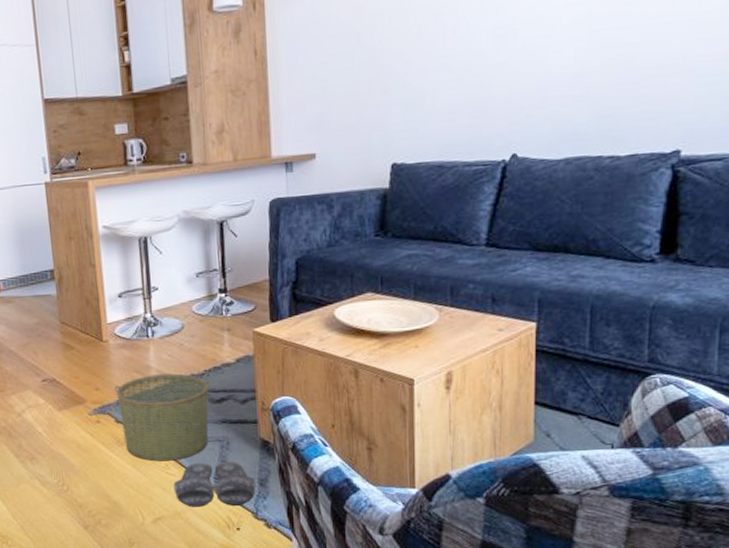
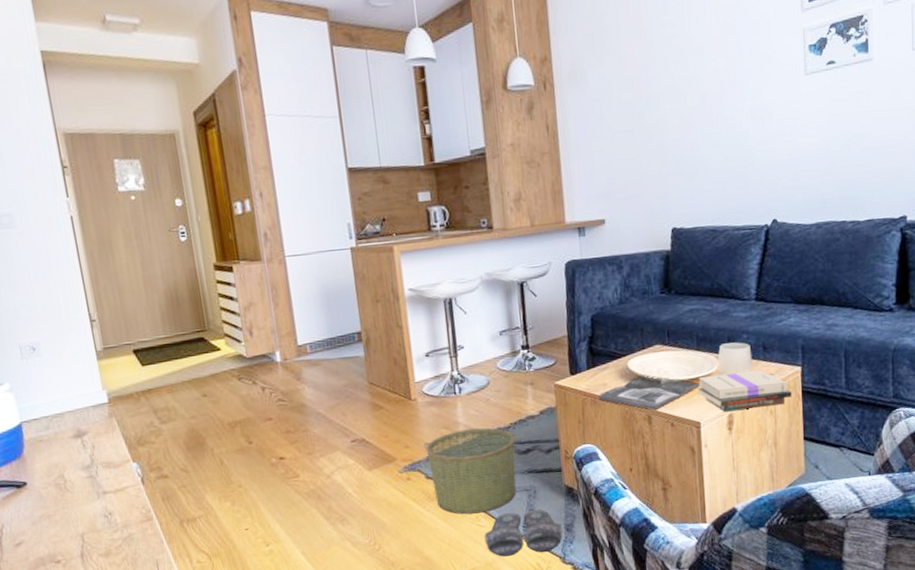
magazine: none [300,325,415,363] -> present [598,375,700,410]
books: none [412,325,523,370] -> present [697,371,792,412]
mug: none [437,292,478,330] -> present [717,342,753,377]

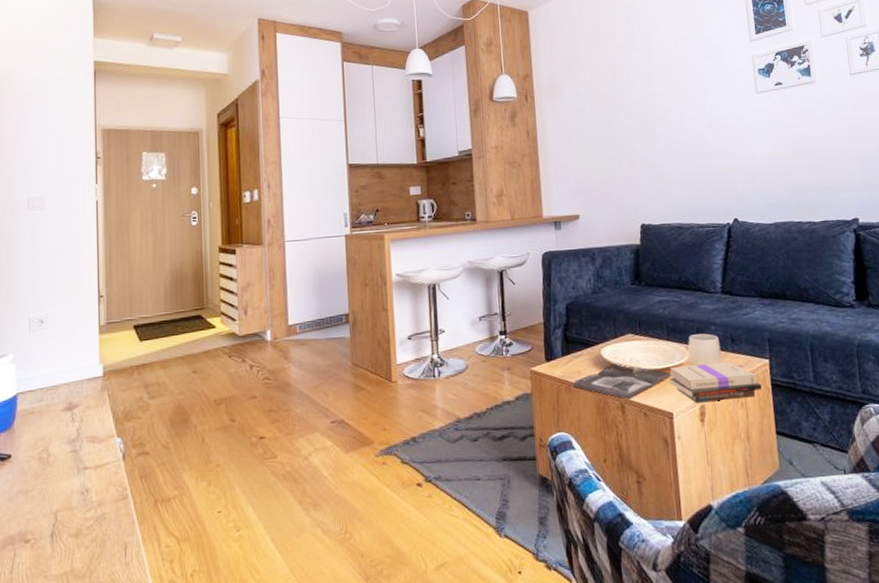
basket: present [424,427,517,515] -> none [401,412,493,503]
slippers: present [484,509,562,557] -> none [456,500,536,551]

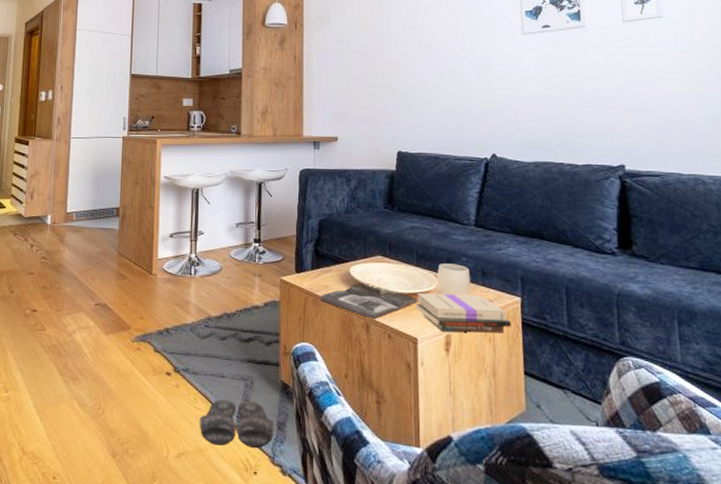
slippers: none [456,500,536,551] -> present [199,399,274,448]

